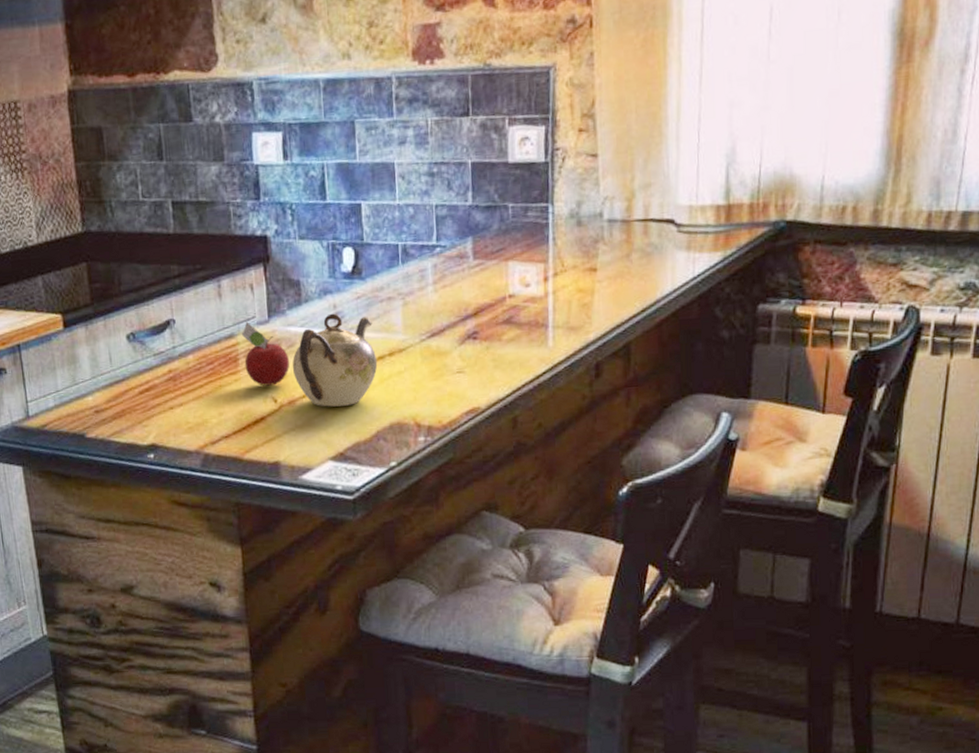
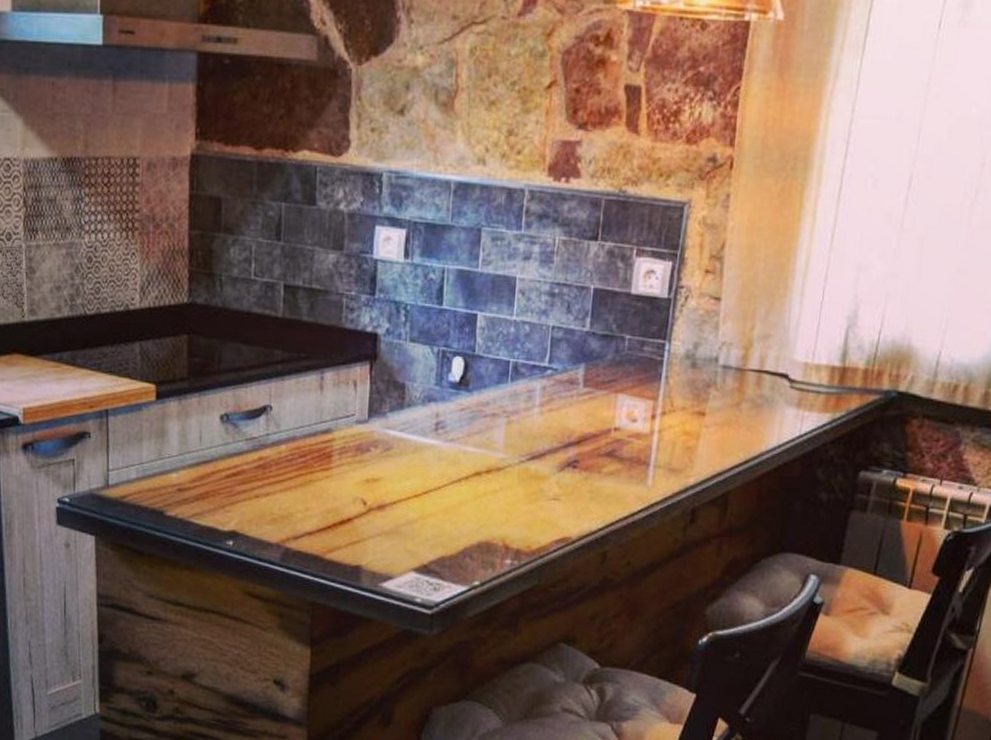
fruit: present [241,322,290,386] -> none [338,418,385,487]
teapot: present [292,313,378,407] -> none [386,422,474,518]

